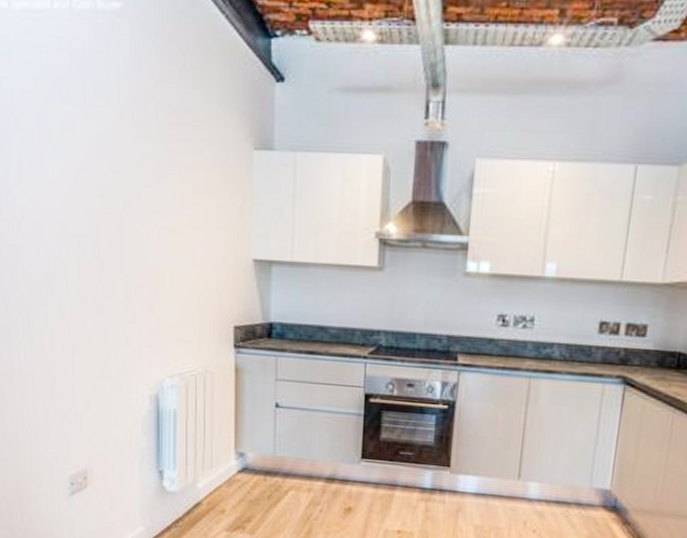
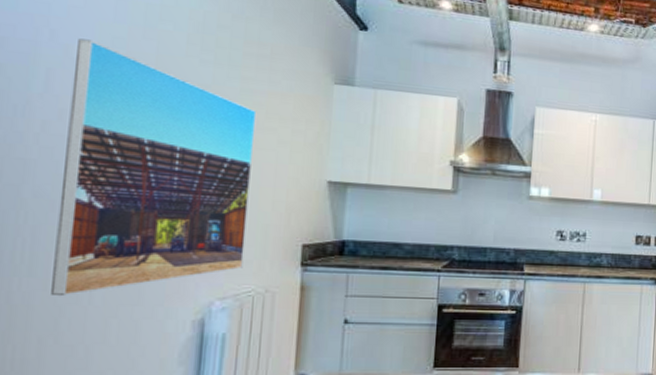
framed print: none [36,124,186,369] -> present [51,38,257,297]

